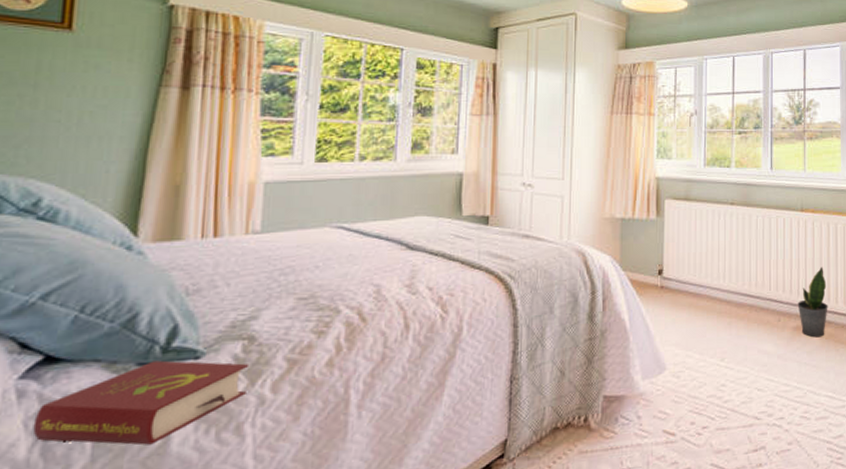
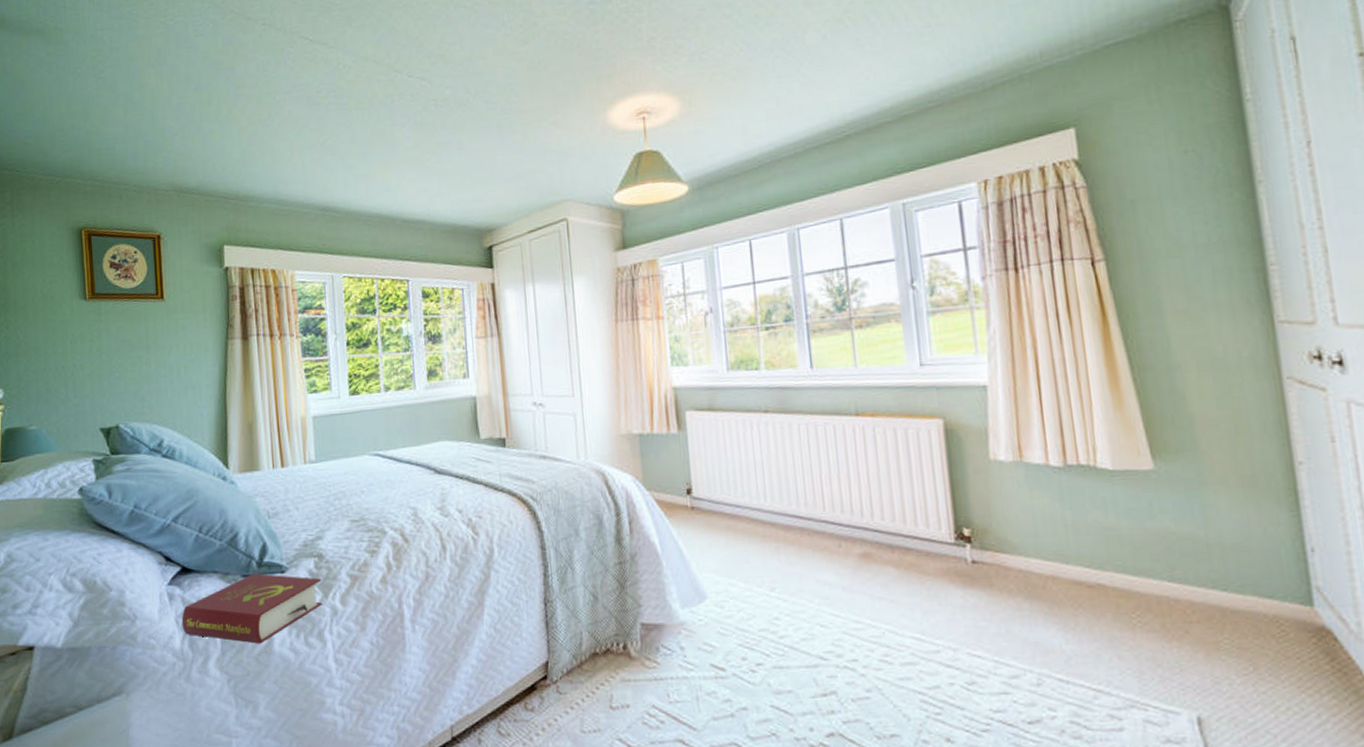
potted plant: present [797,266,828,338] -> none [862,481,905,567]

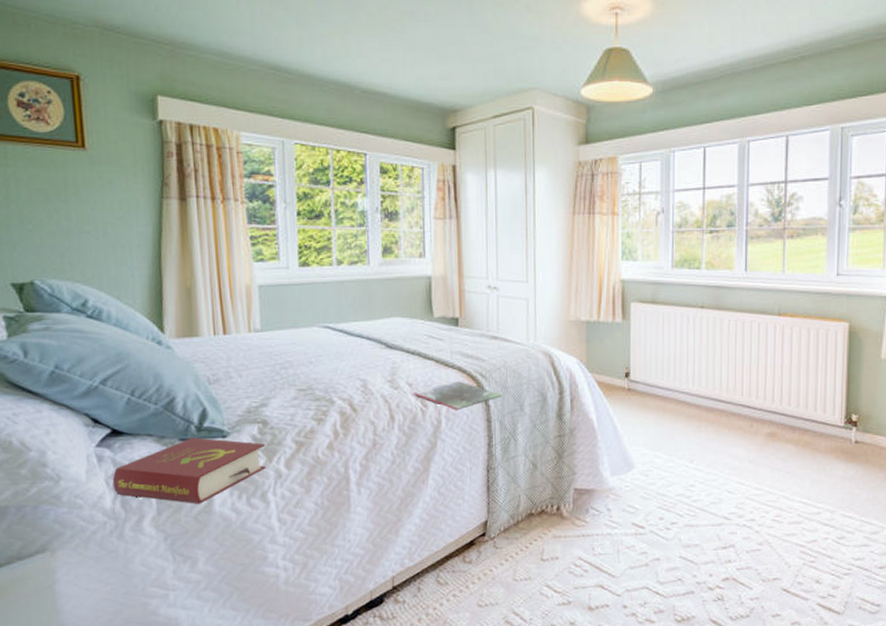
magazine: none [463,505,556,538] -> present [413,381,503,411]

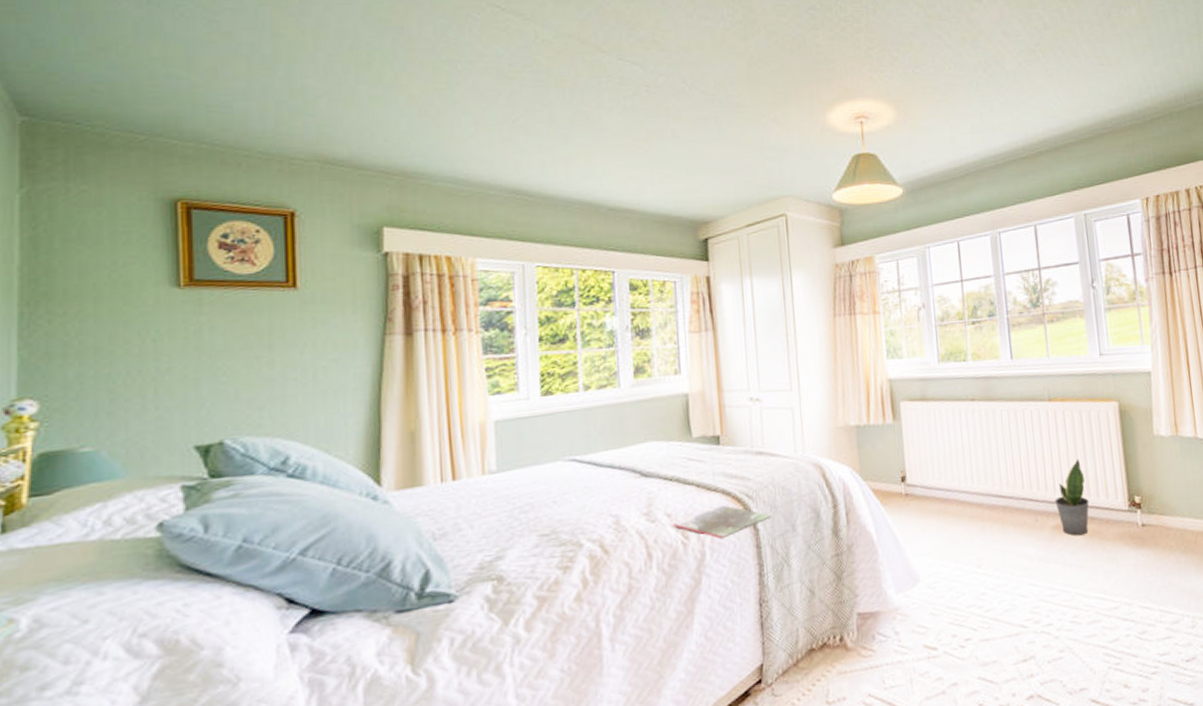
book: present [112,437,267,504] -> none [308,604,503,693]
potted plant: none [772,373,806,445] -> present [1054,458,1089,536]

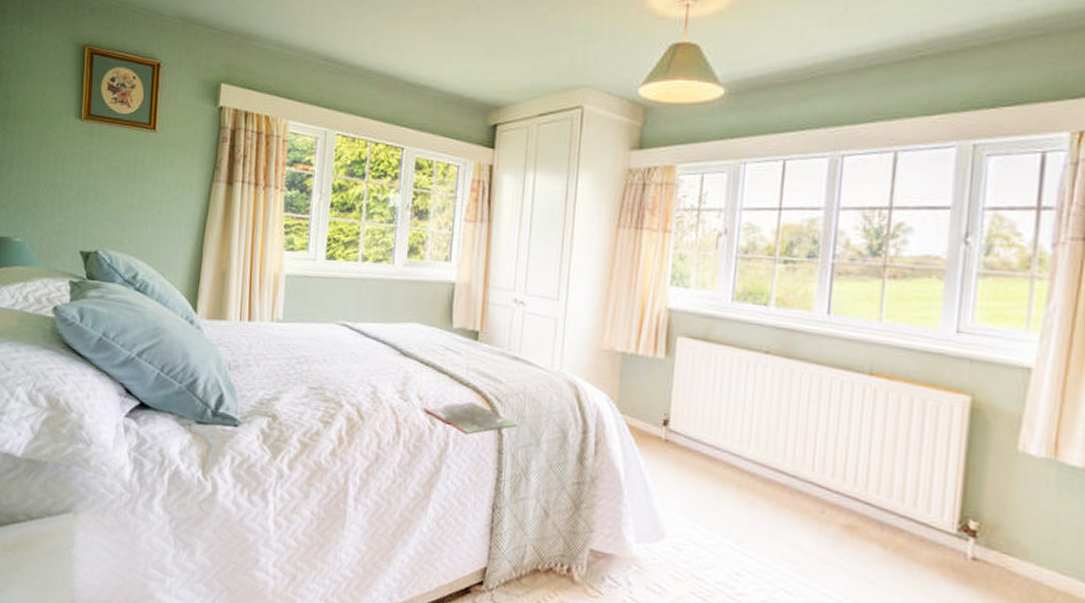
potted plant: present [1054,458,1089,536] -> none [852,453,901,547]

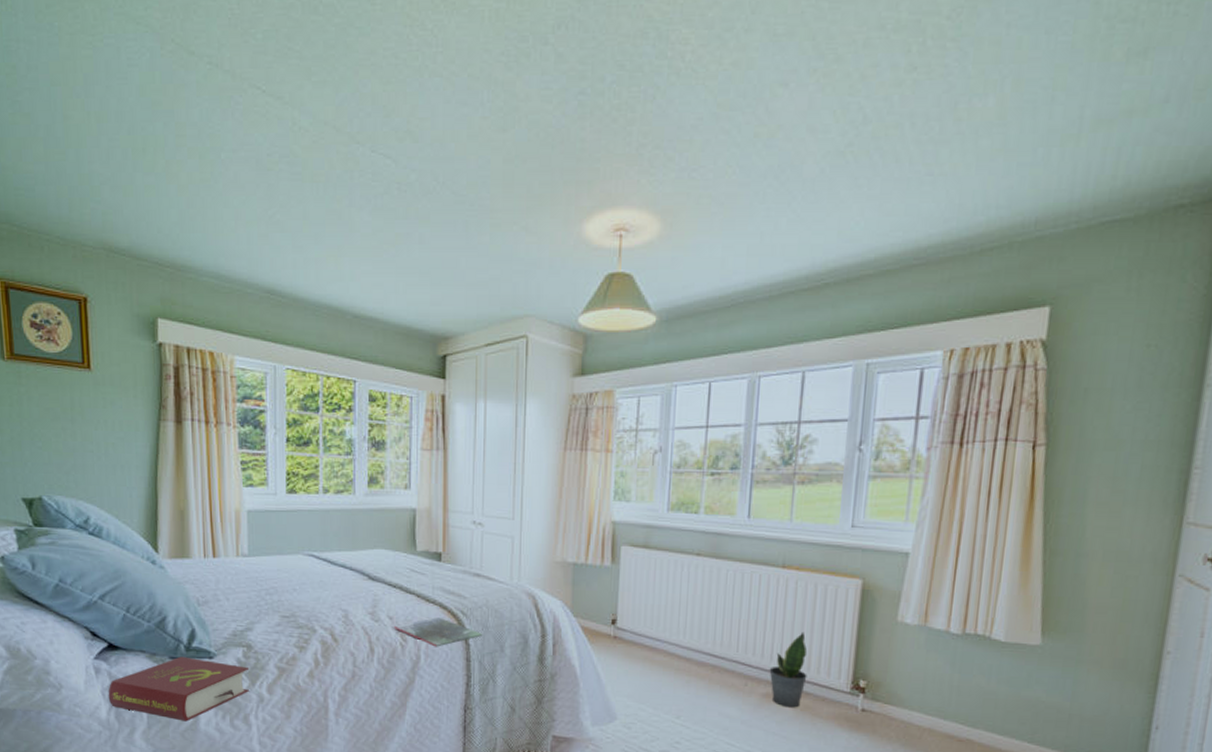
book: none [133,421,273,492] -> present [108,656,250,722]
potted plant: none [852,453,901,547] -> present [769,631,808,708]

